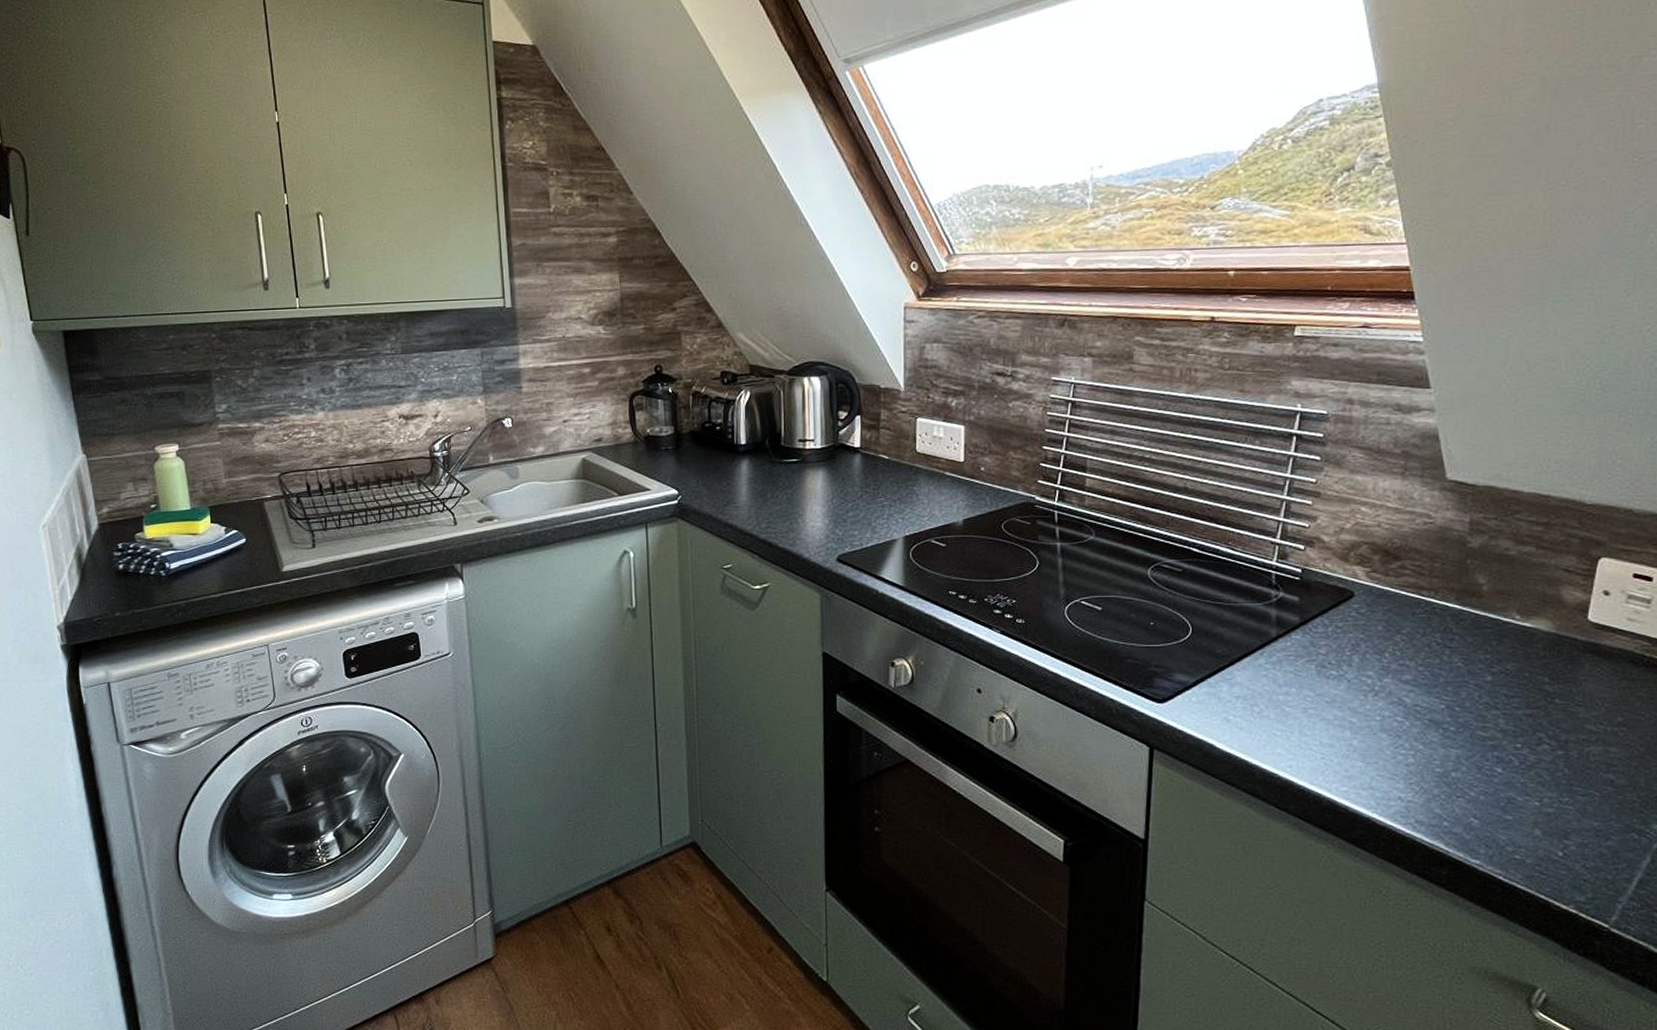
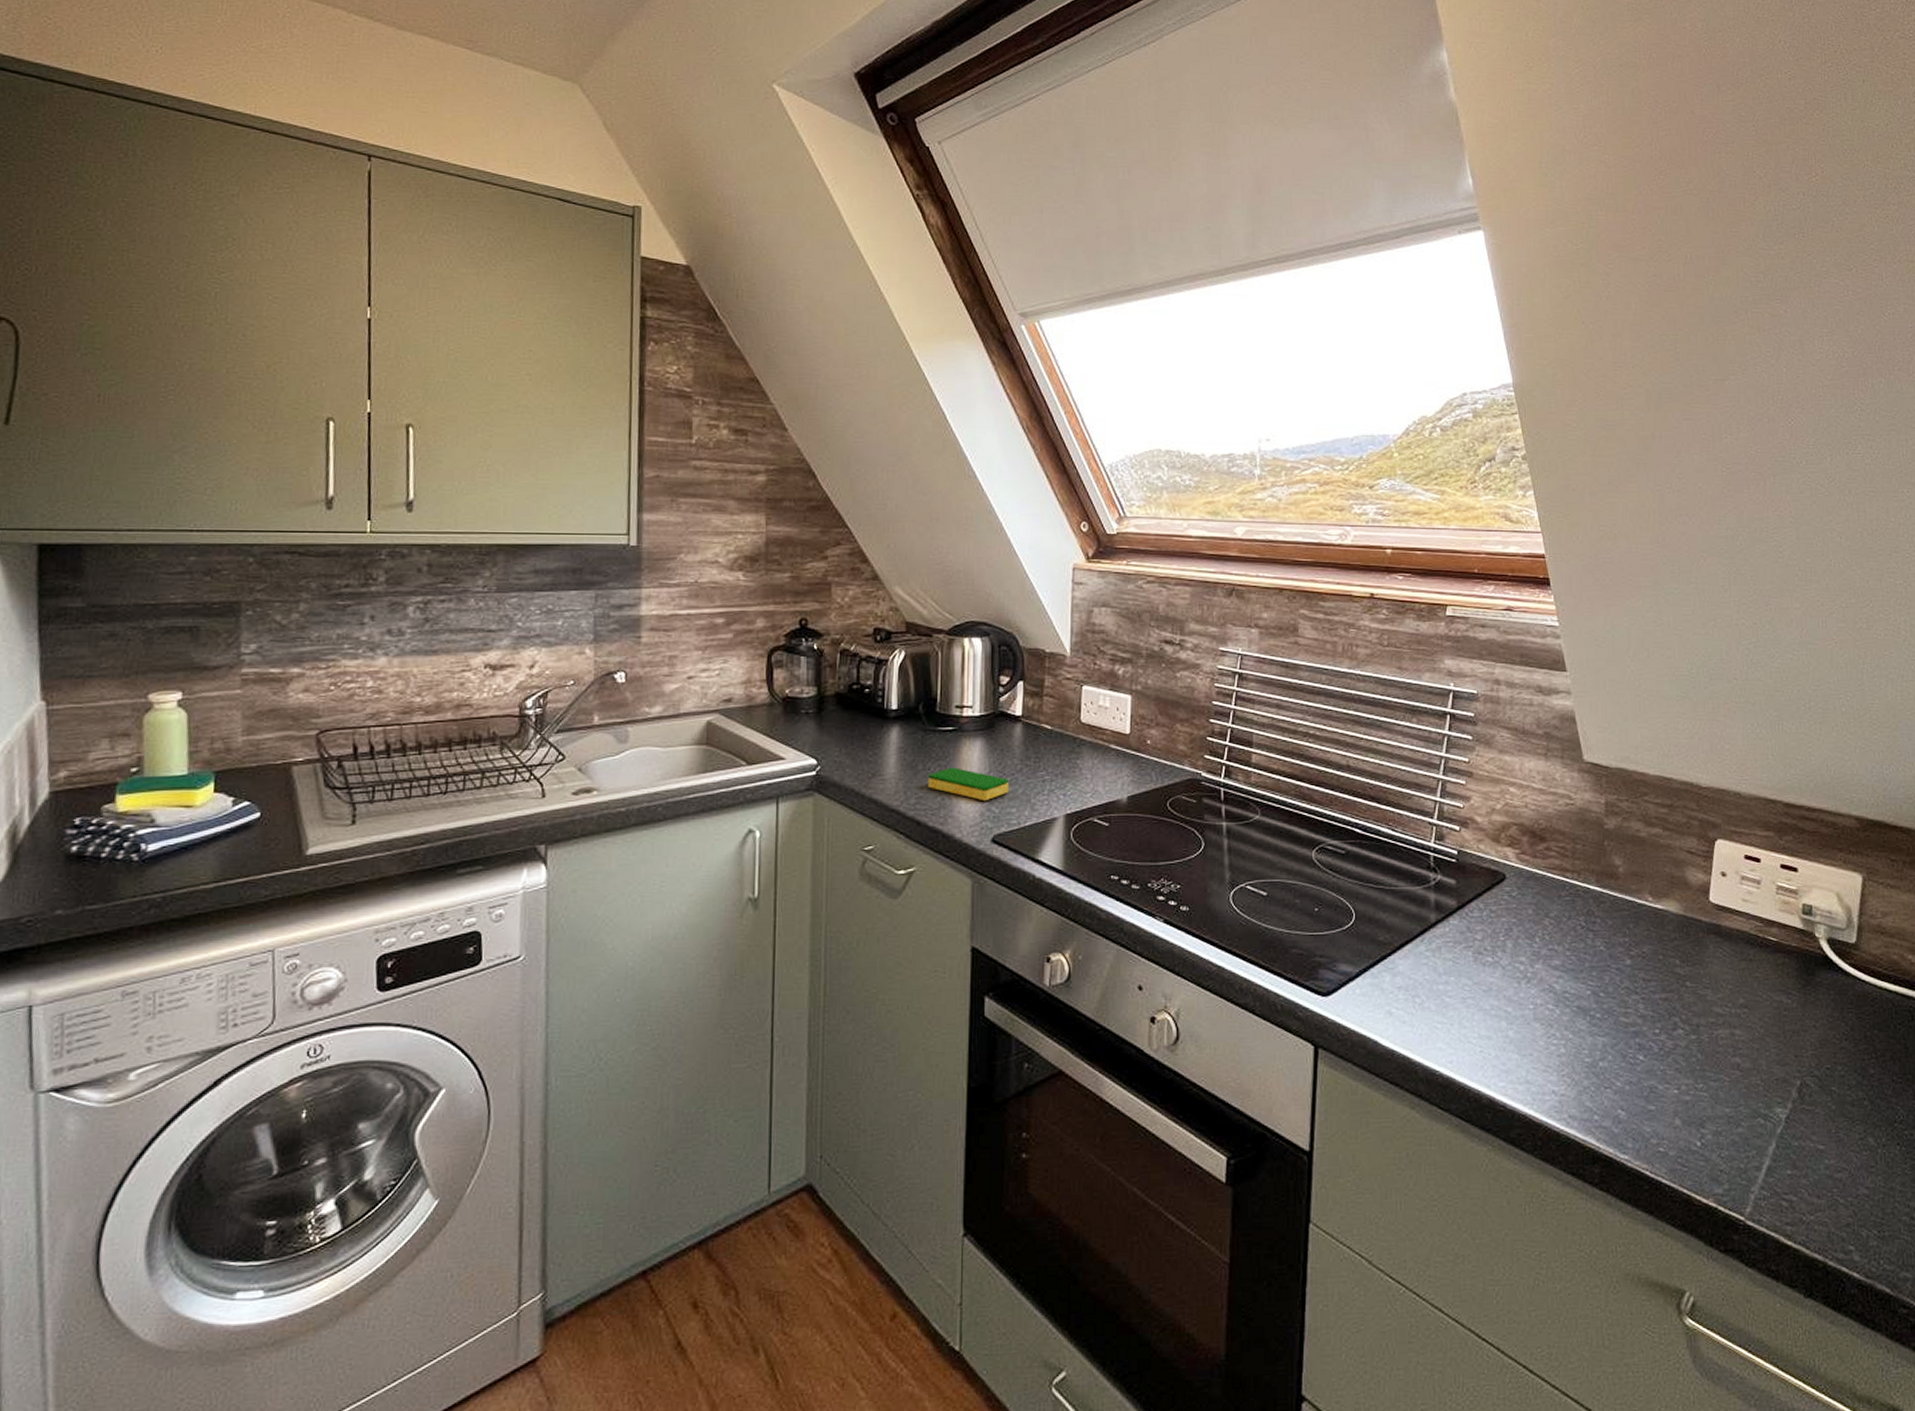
dish sponge: none [776,495,850,525] -> present [927,767,1008,802]

